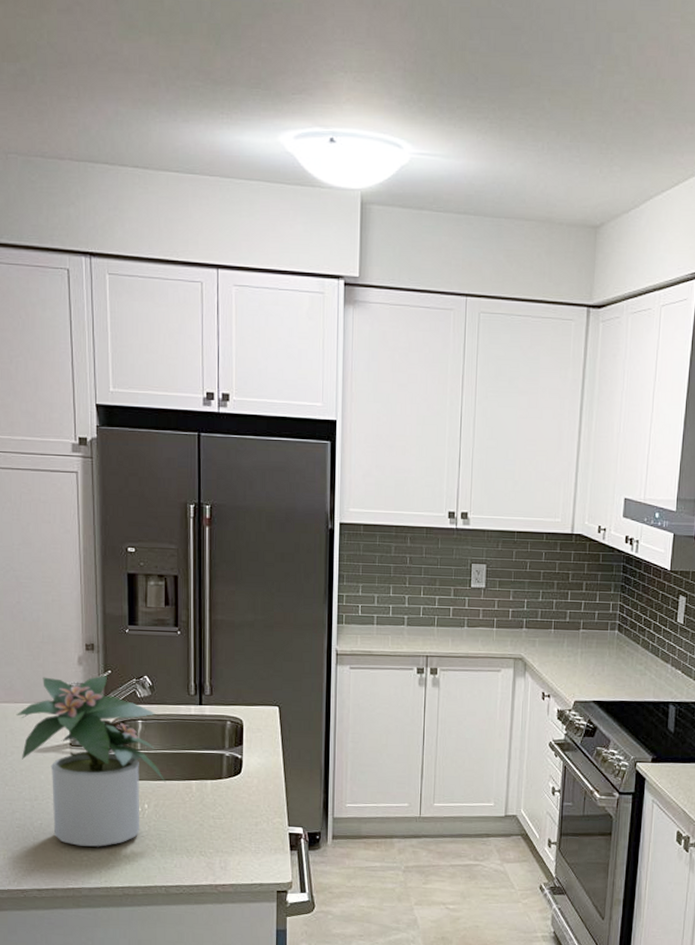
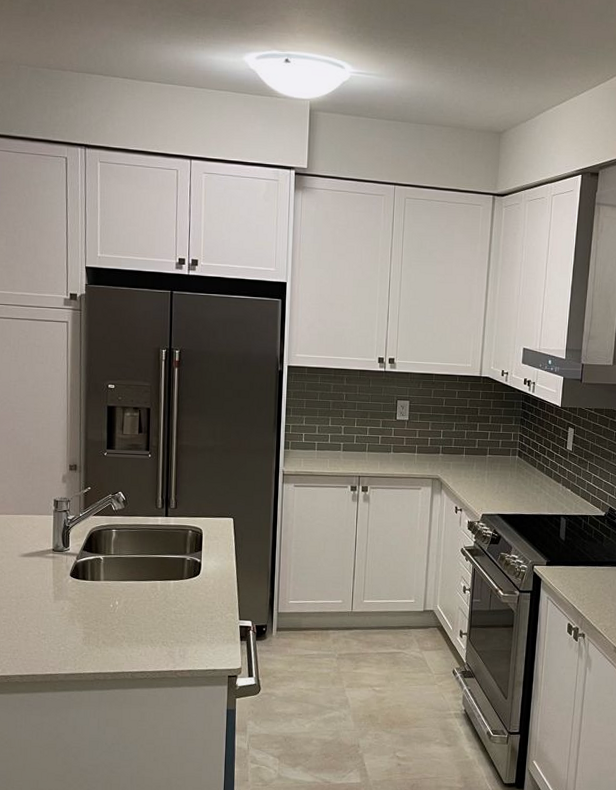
potted plant: present [16,675,166,847] -> none [7,491,135,639]

